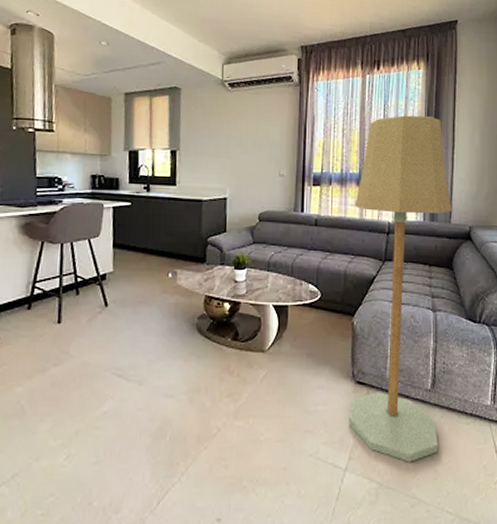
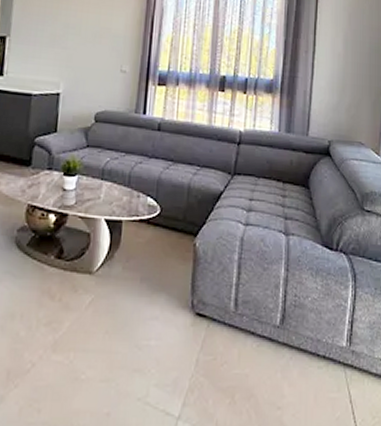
floor lamp: present [349,115,452,462] -> none [185,13,311,411]

